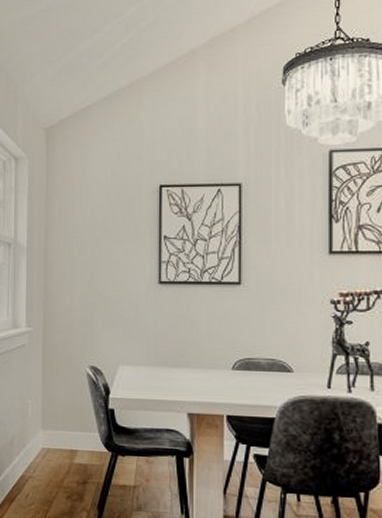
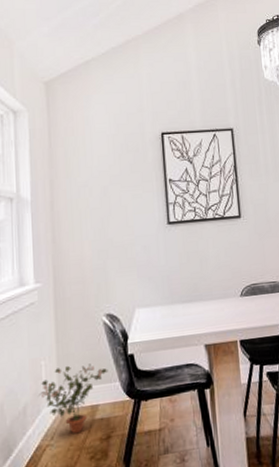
potted plant: none [25,408,89,473] -> present [39,363,108,435]

